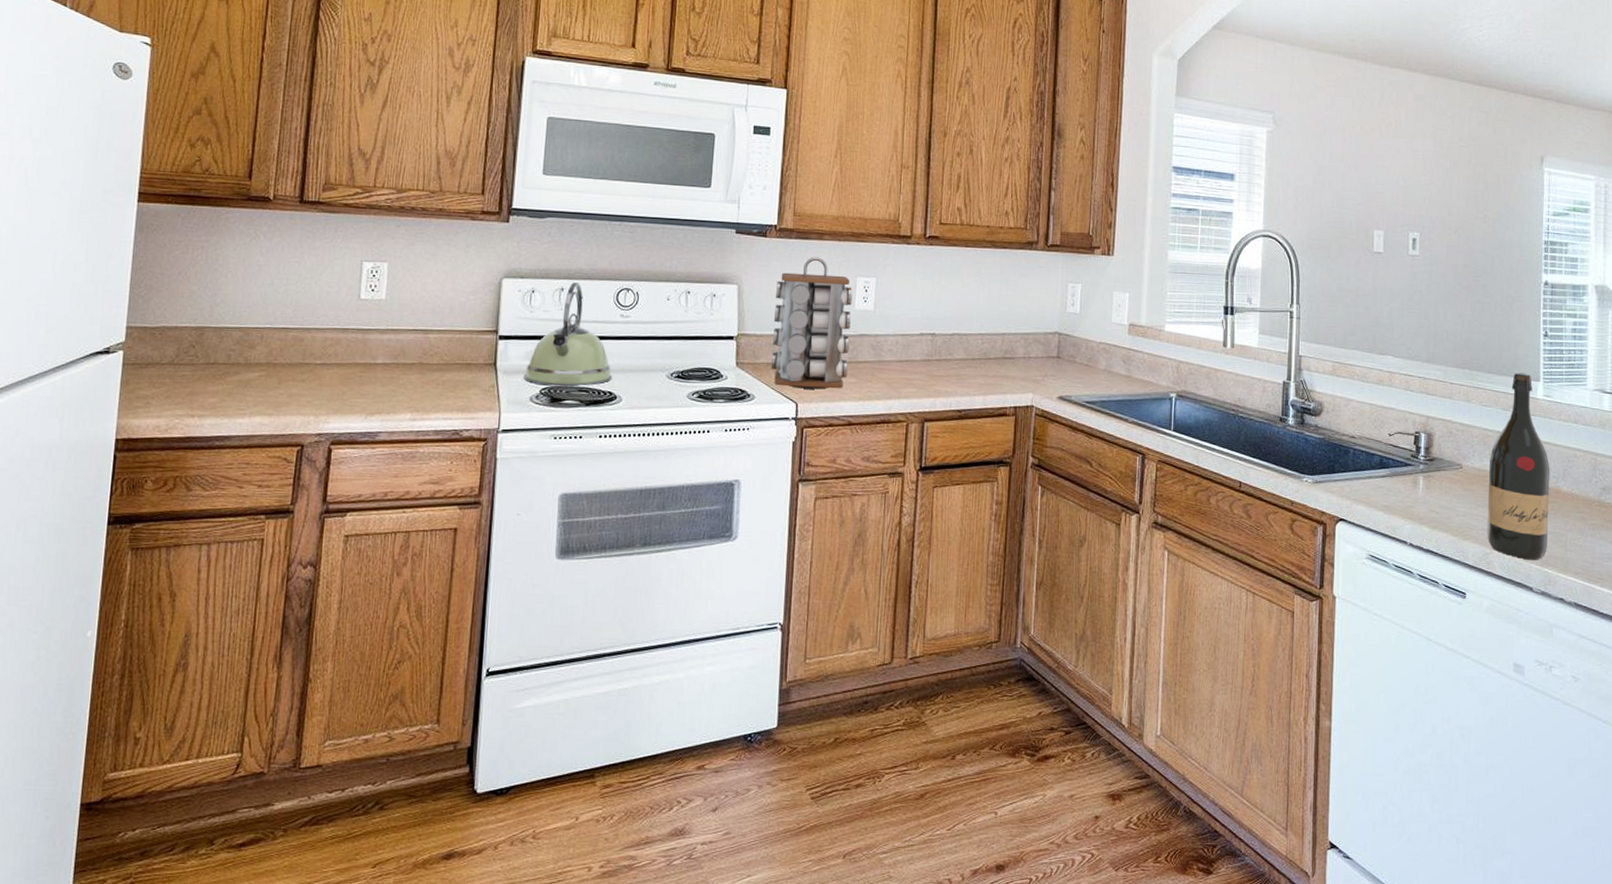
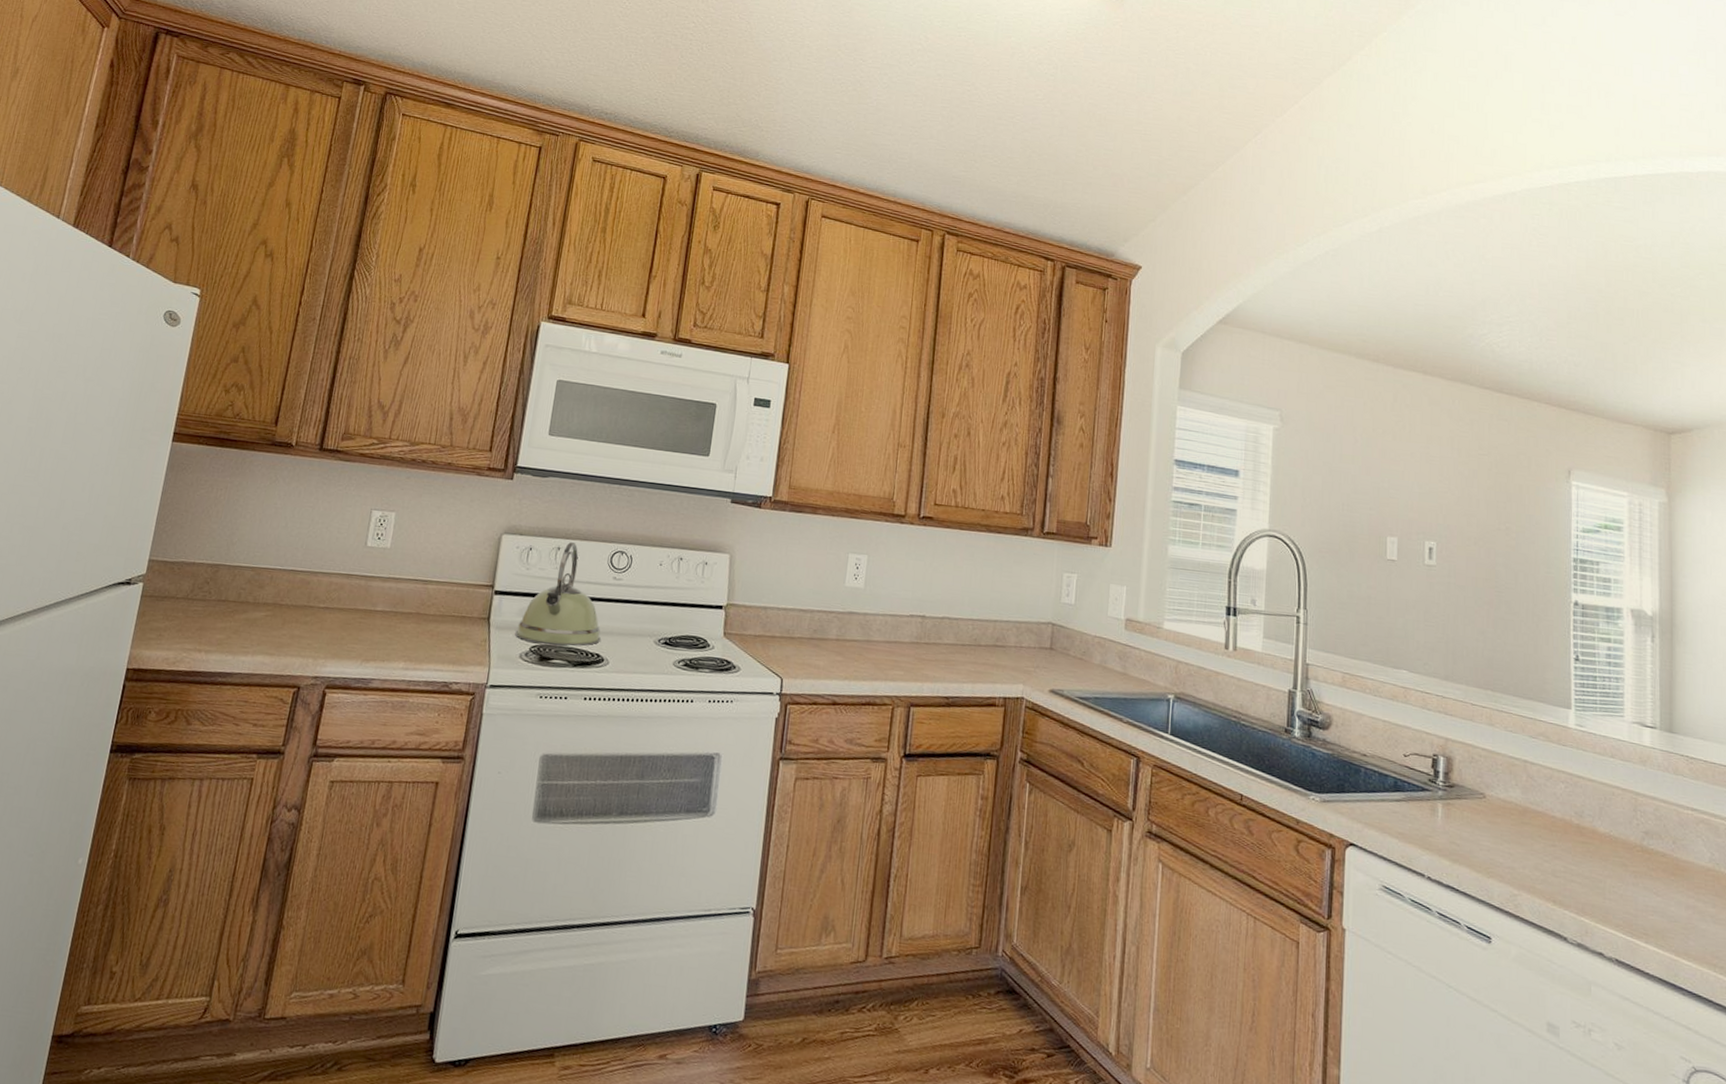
spice rack: present [770,257,853,390] -> none [757,530,844,667]
wine bottle: present [1486,372,1550,560] -> none [1514,697,1585,907]

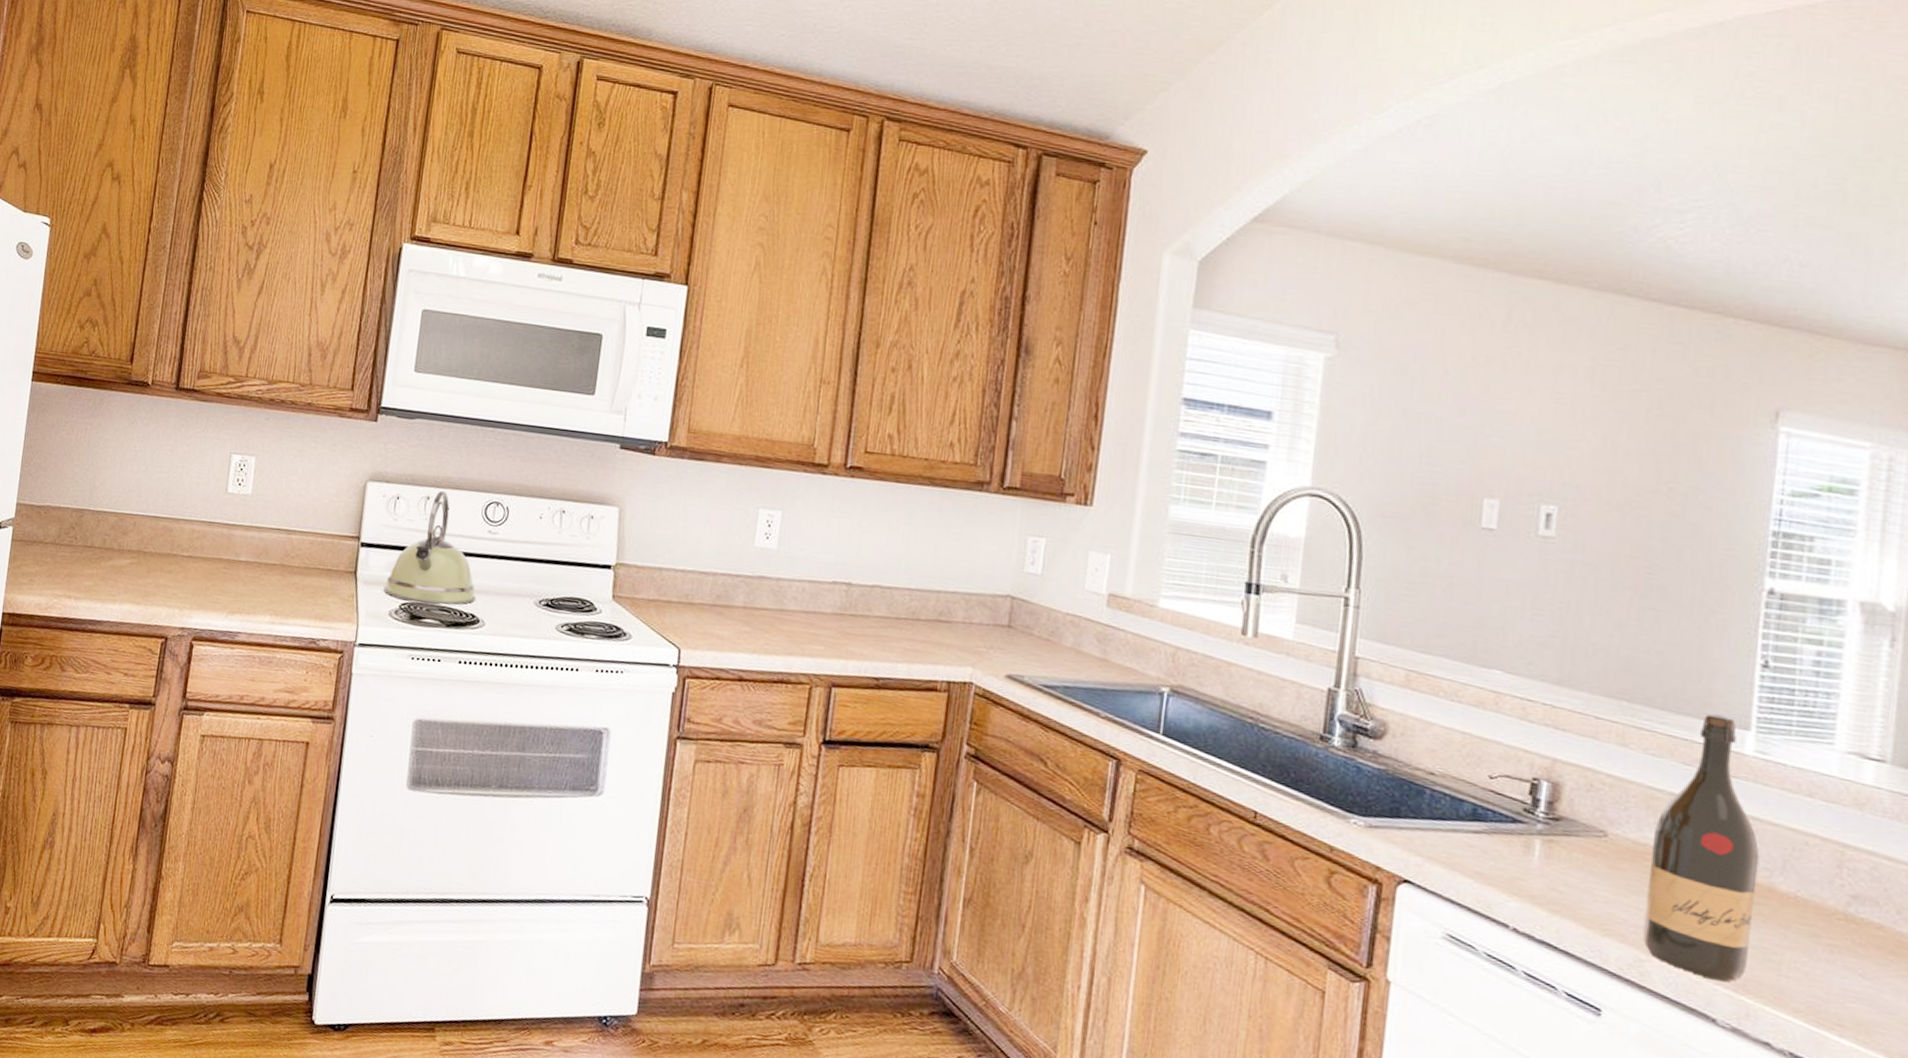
wine bottle: none [1514,697,1585,907] -> present [1642,713,1760,982]

